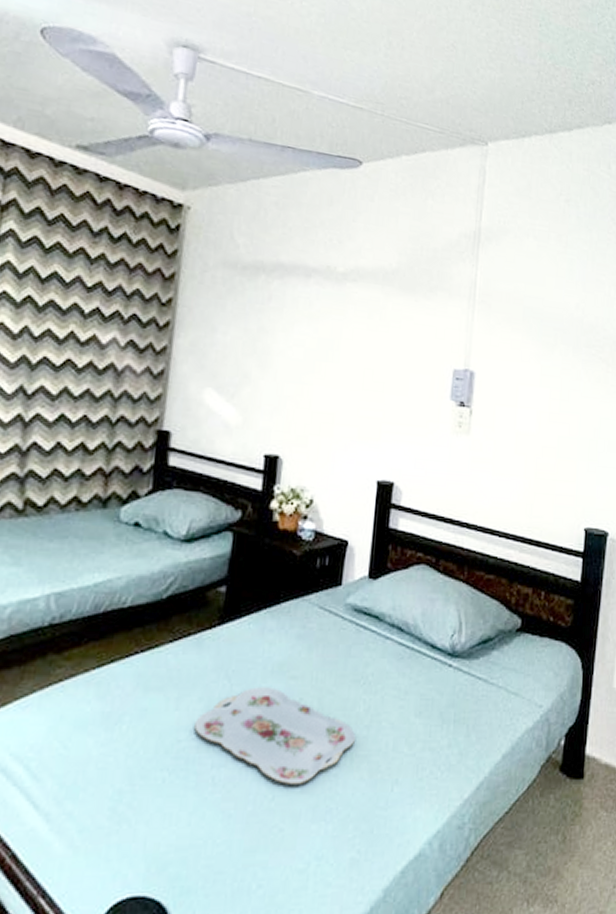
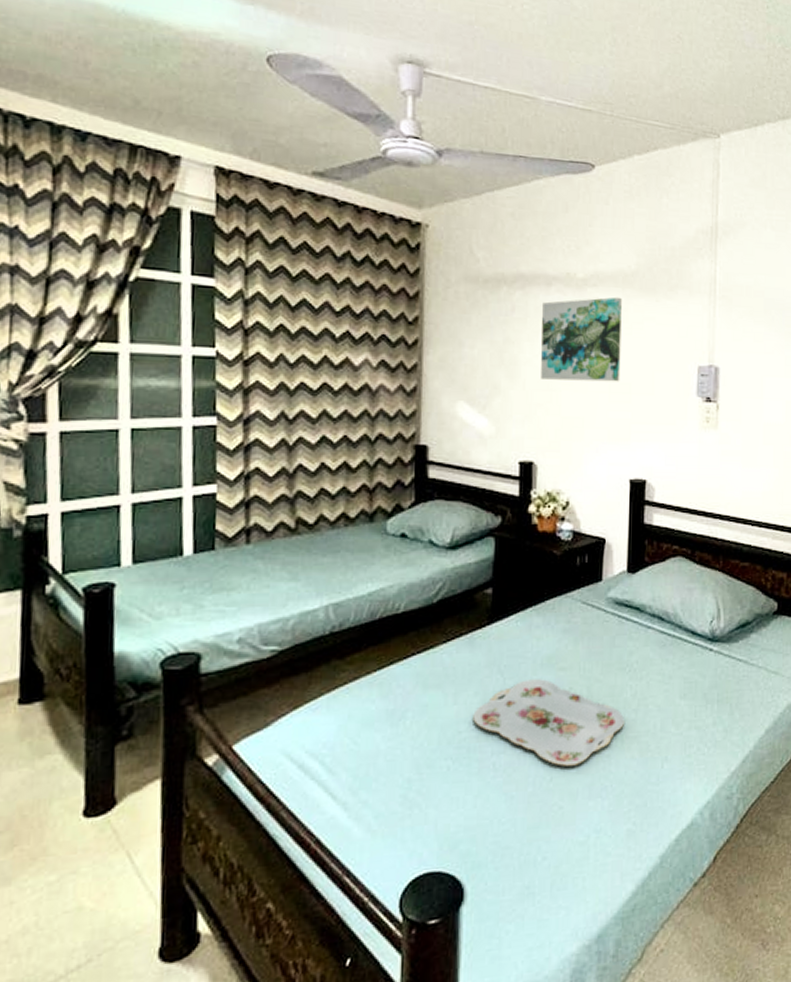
wall art: none [293,293,381,380] -> present [541,296,622,382]

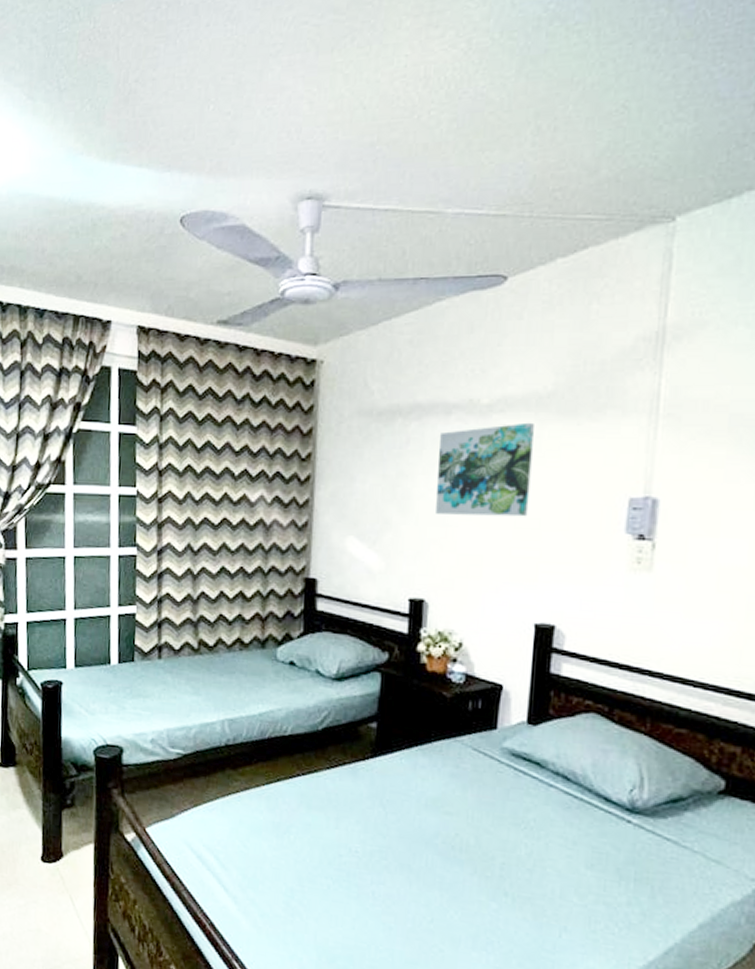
serving tray: present [473,679,626,766] -> none [354,817,518,913]

